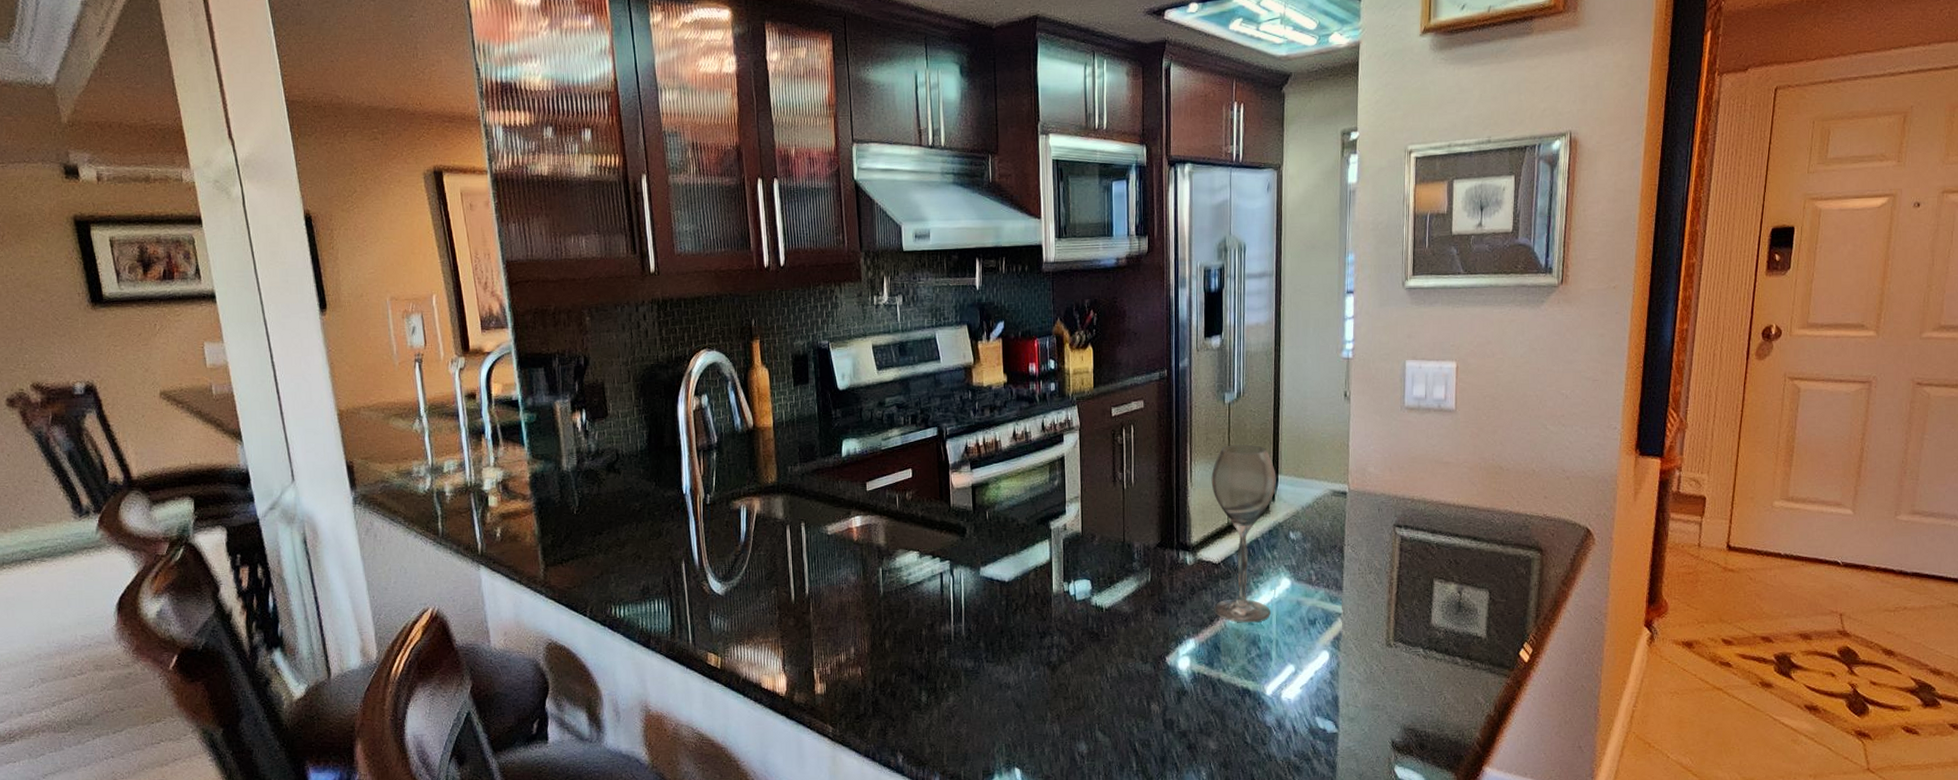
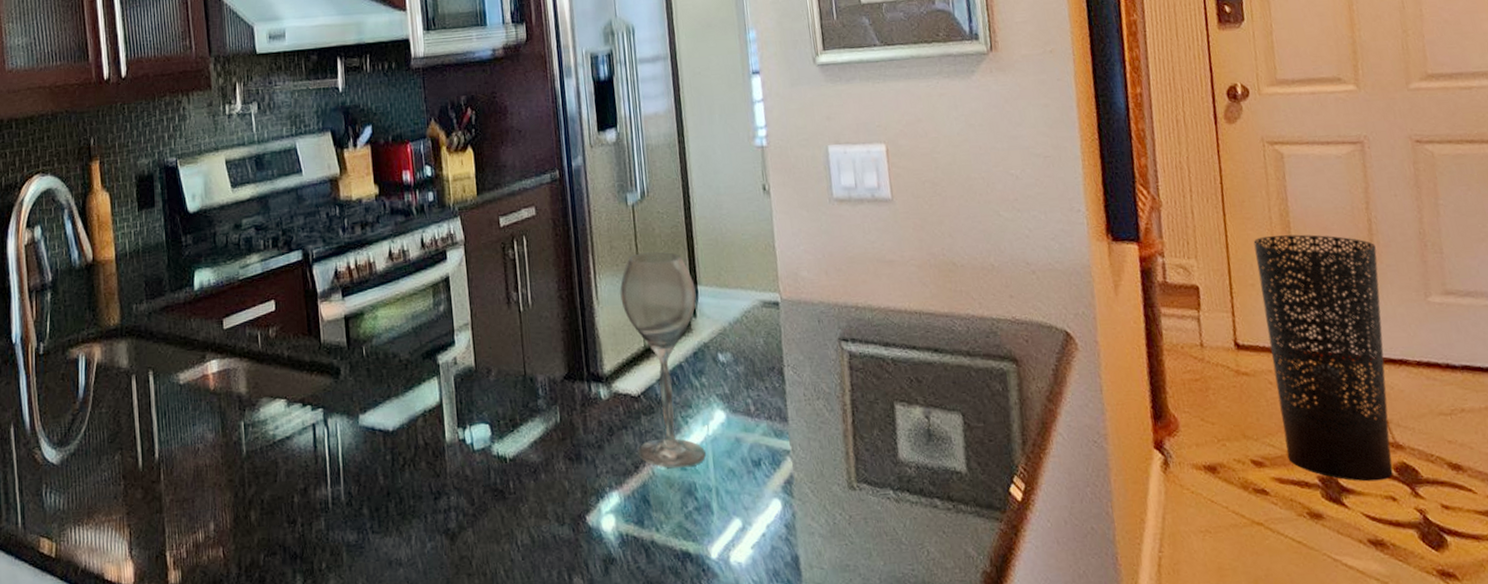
umbrella stand: none [1753,457,1862,660] -> present [1253,234,1393,481]

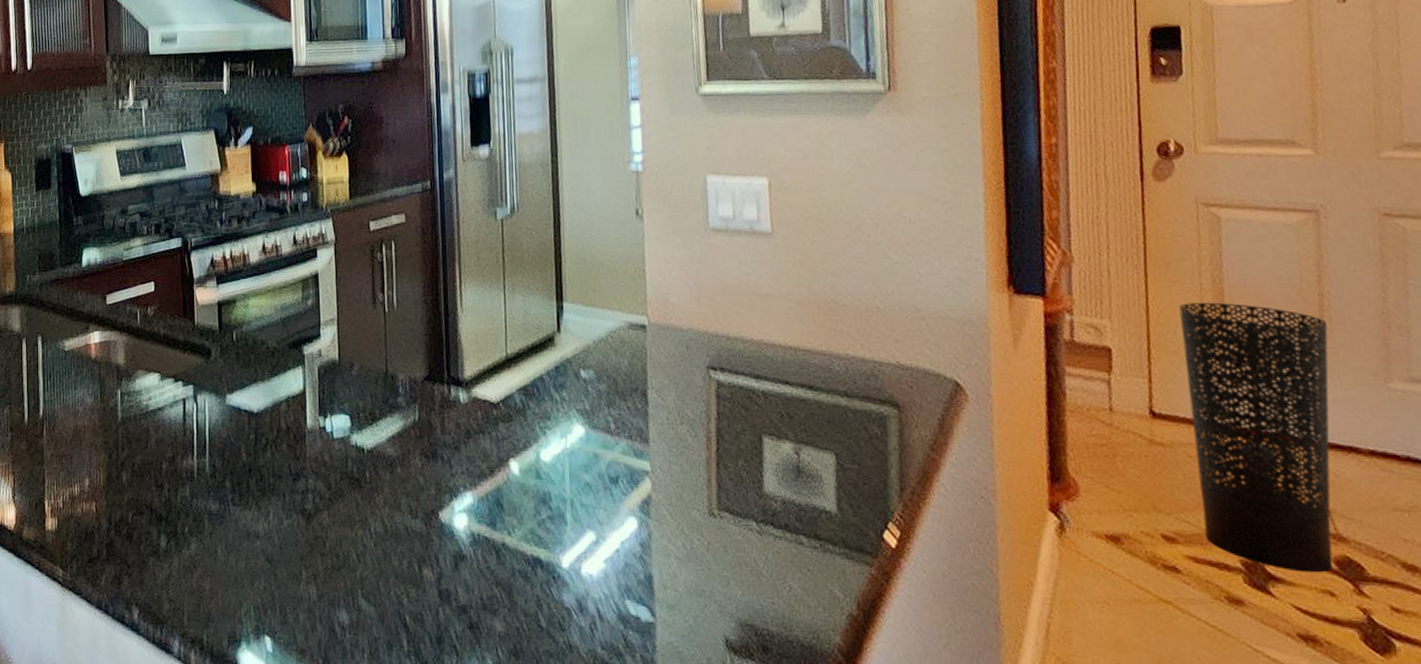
wineglass: present [620,252,706,469] -> none [484,266,562,477]

